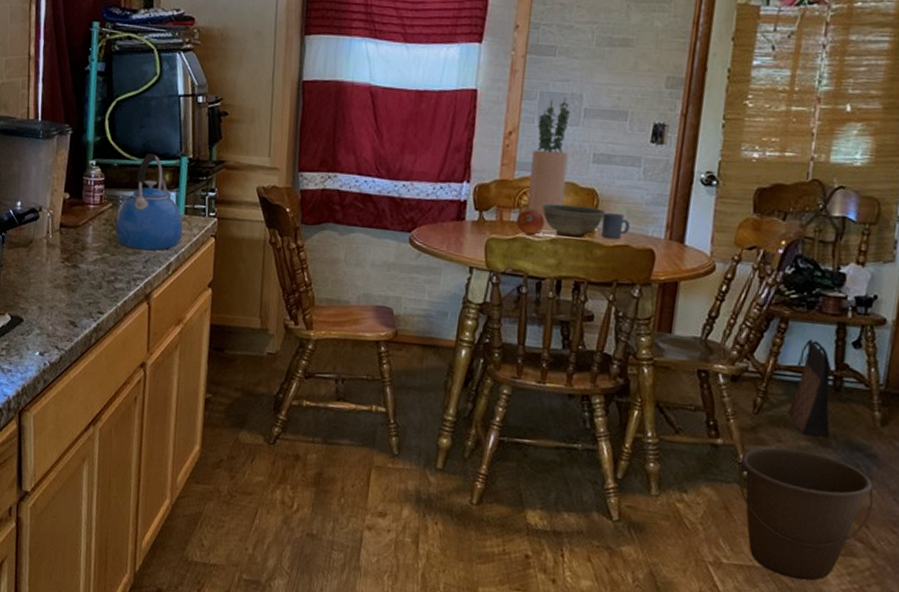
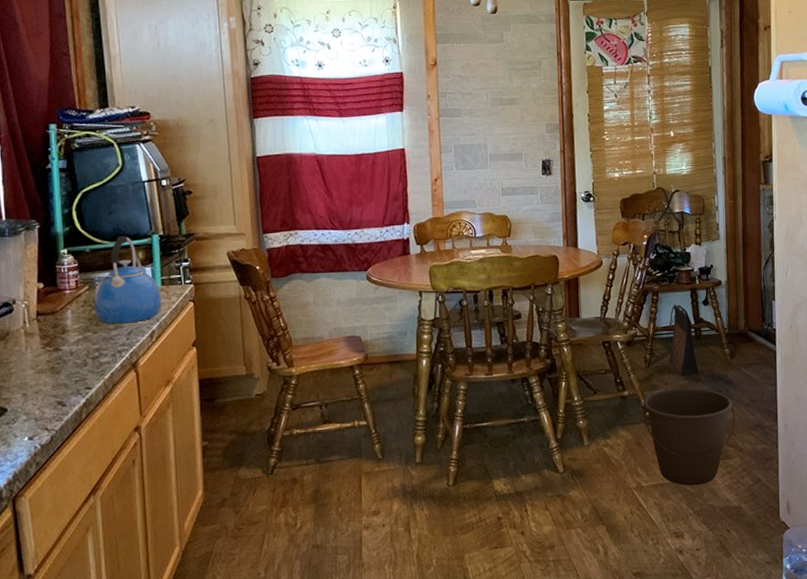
fruit: present [516,209,544,236] -> none [451,238,472,259]
vase: present [527,97,570,232] -> none [454,147,485,254]
bowl: present [542,203,605,239] -> none [469,230,517,257]
mug: present [601,212,630,240] -> none [515,231,537,253]

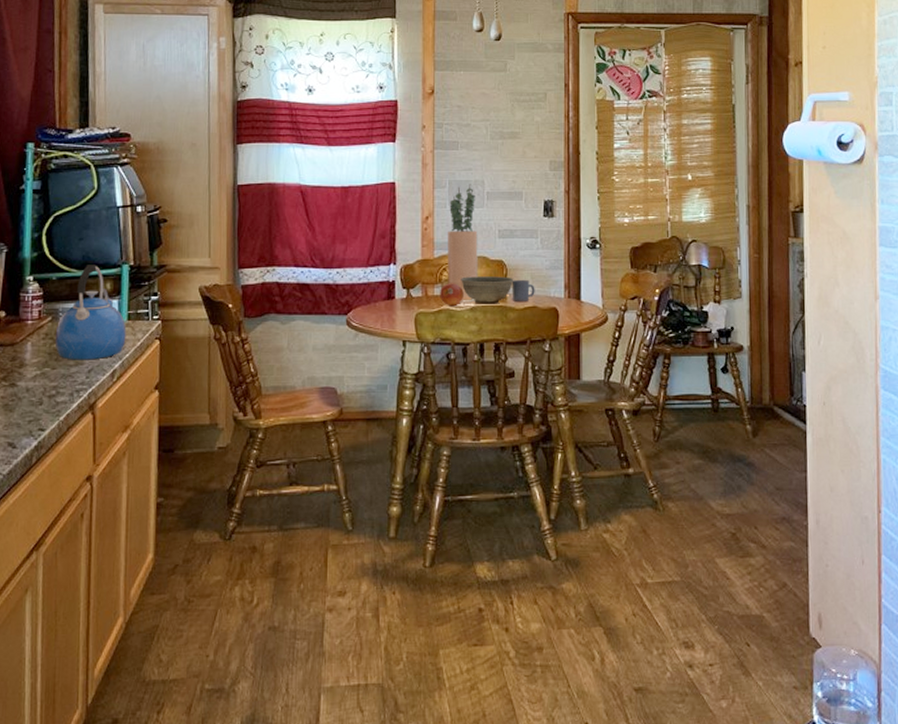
fruit: none [451,238,472,259] -> present [440,283,463,307]
vase: none [454,147,485,254] -> present [447,184,478,301]
bowl: none [469,230,517,257] -> present [461,276,513,305]
mug: none [515,231,537,253] -> present [512,279,535,303]
bucket: present [642,387,736,486] -> none [648,468,758,586]
bag: present [669,304,699,375] -> none [681,370,716,453]

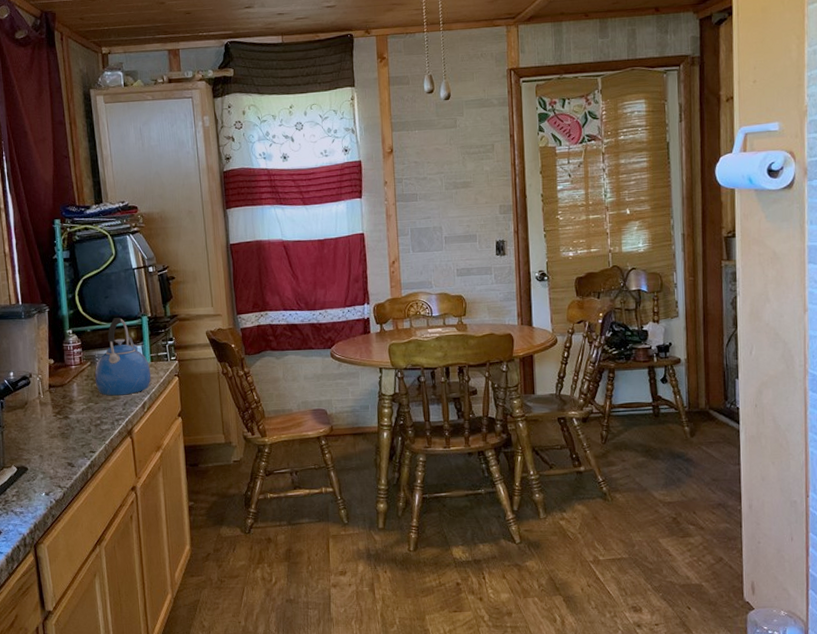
fruit: present [440,283,463,307] -> none [408,317,429,338]
vase: present [447,184,478,301] -> none [411,230,441,333]
bowl: present [461,276,513,305] -> none [426,309,472,335]
mug: present [512,279,535,303] -> none [470,310,492,331]

